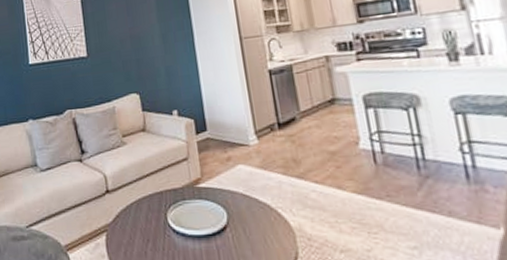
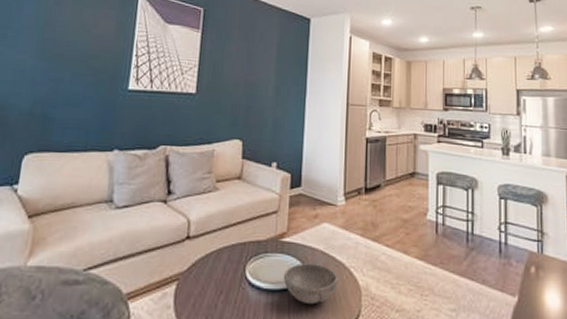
bowl: none [206,206,267,249] -> present [283,262,338,305]

